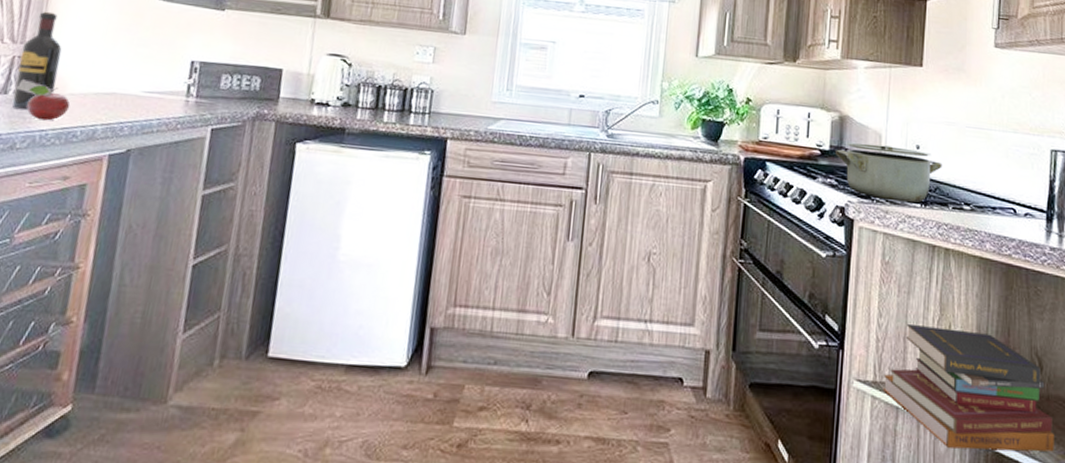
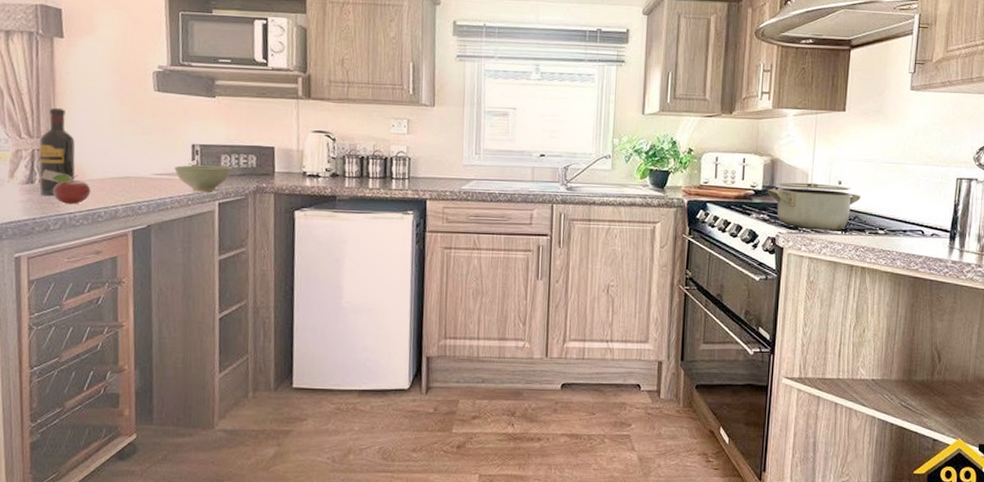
bowl: none [167,83,234,115] -> present [174,165,233,192]
books: present [882,323,1054,452] -> none [806,330,948,427]

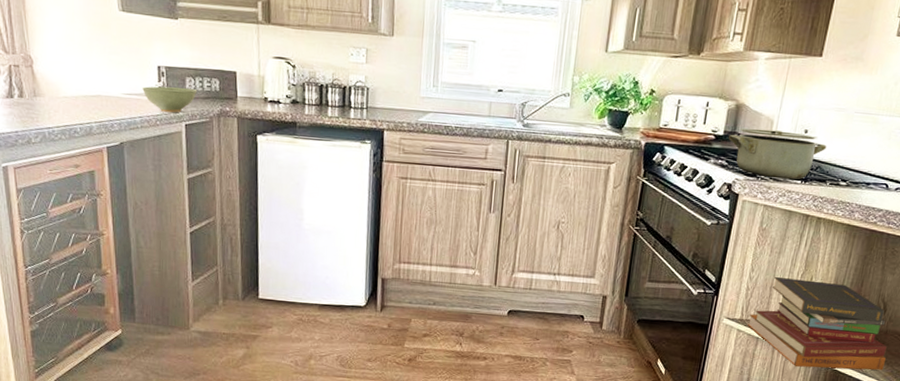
wine bottle: present [39,107,76,197] -> none [15,24,51,112]
fruit: present [41,170,91,205] -> none [20,85,66,120]
books: none [806,330,948,427] -> present [747,276,887,370]

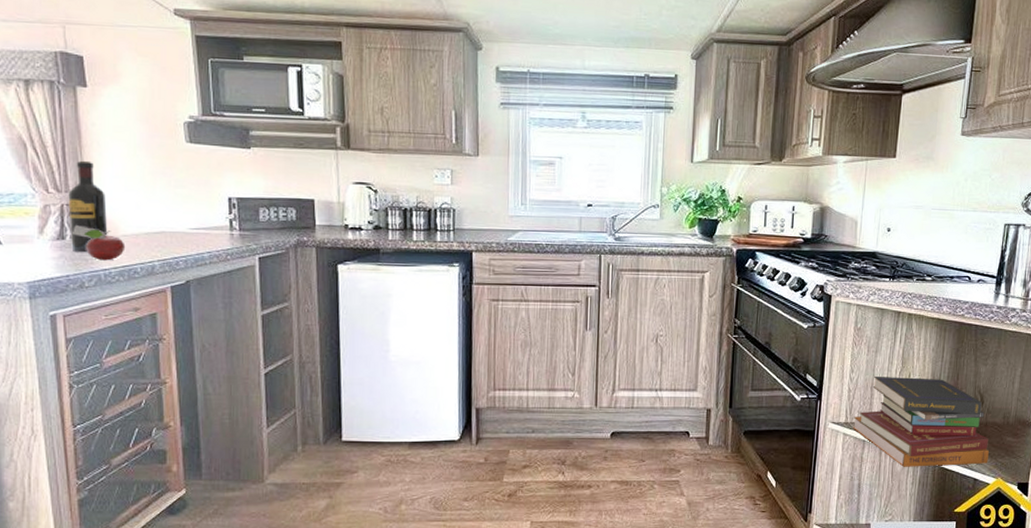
wine bottle: none [15,24,51,112] -> present [68,160,108,253]
fruit: none [20,85,66,120] -> present [73,225,126,261]
bowl: present [142,86,198,113] -> none [211,219,272,246]
saucepan: present [729,128,827,180] -> none [817,230,909,278]

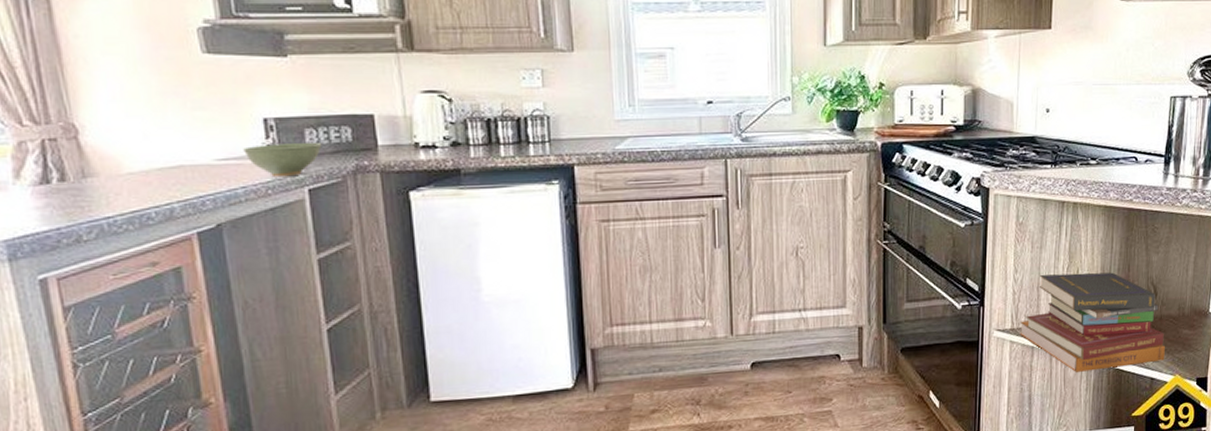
wine bottle: present [68,160,108,253] -> none [50,82,109,199]
fruit: present [73,225,126,261] -> none [60,164,133,207]
bowl: none [211,219,272,246] -> present [243,143,322,177]

